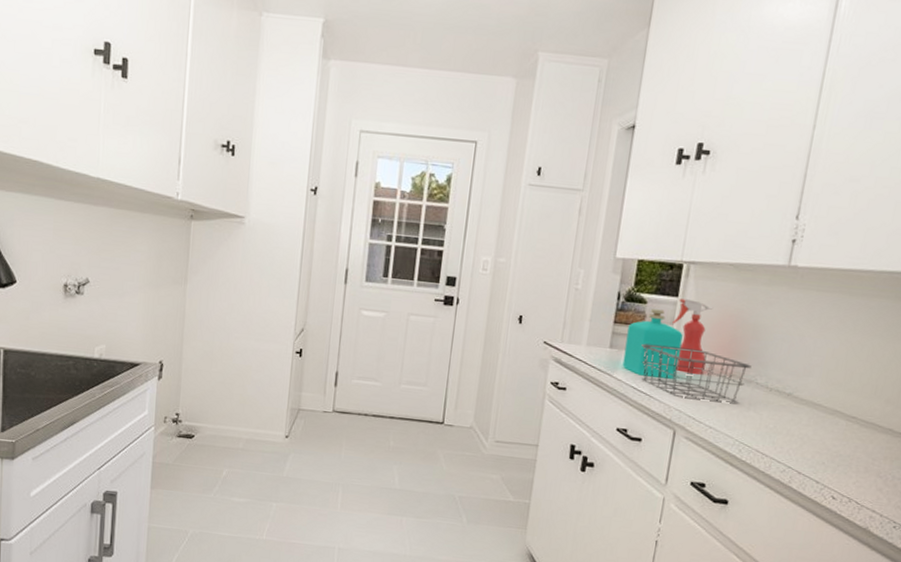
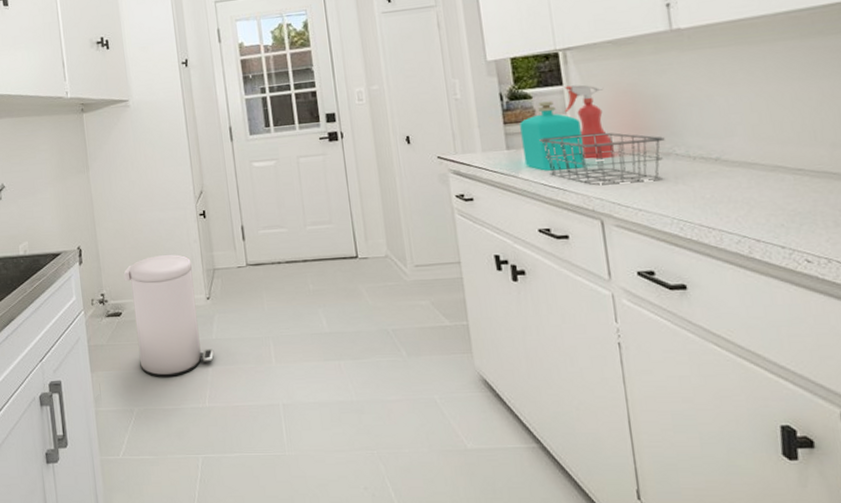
pedal bin: none [203,384,282,507] -> present [123,254,215,378]

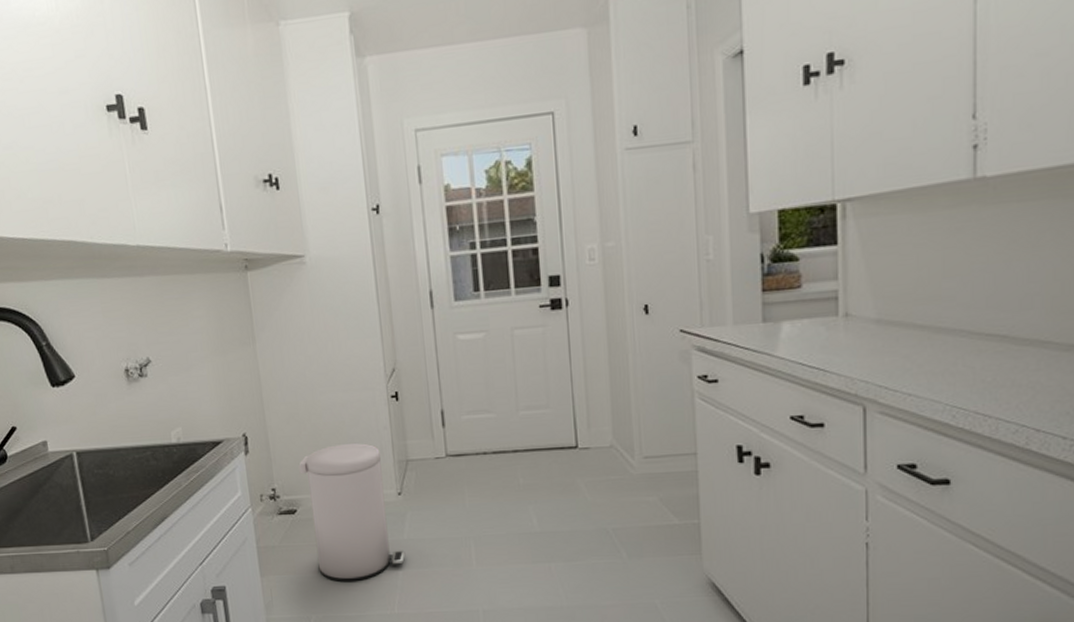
soap bottle: present [520,101,586,171] -> none [781,264,855,349]
basket: present [539,132,665,186] -> none [802,302,949,366]
spray bottle: present [565,84,615,159] -> none [836,244,890,335]

